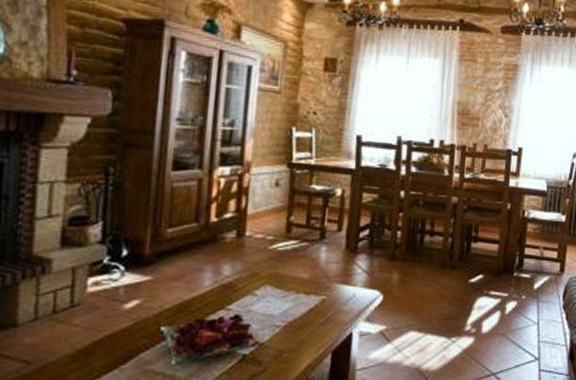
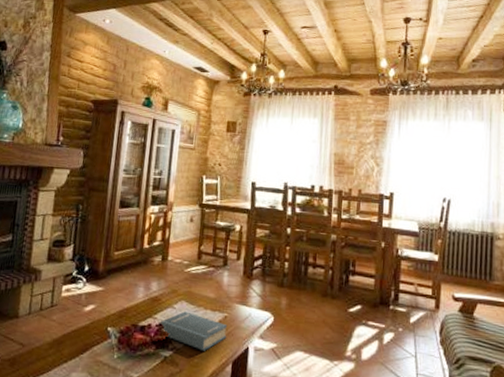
book: none [235,298,326,343] -> present [159,311,228,351]

